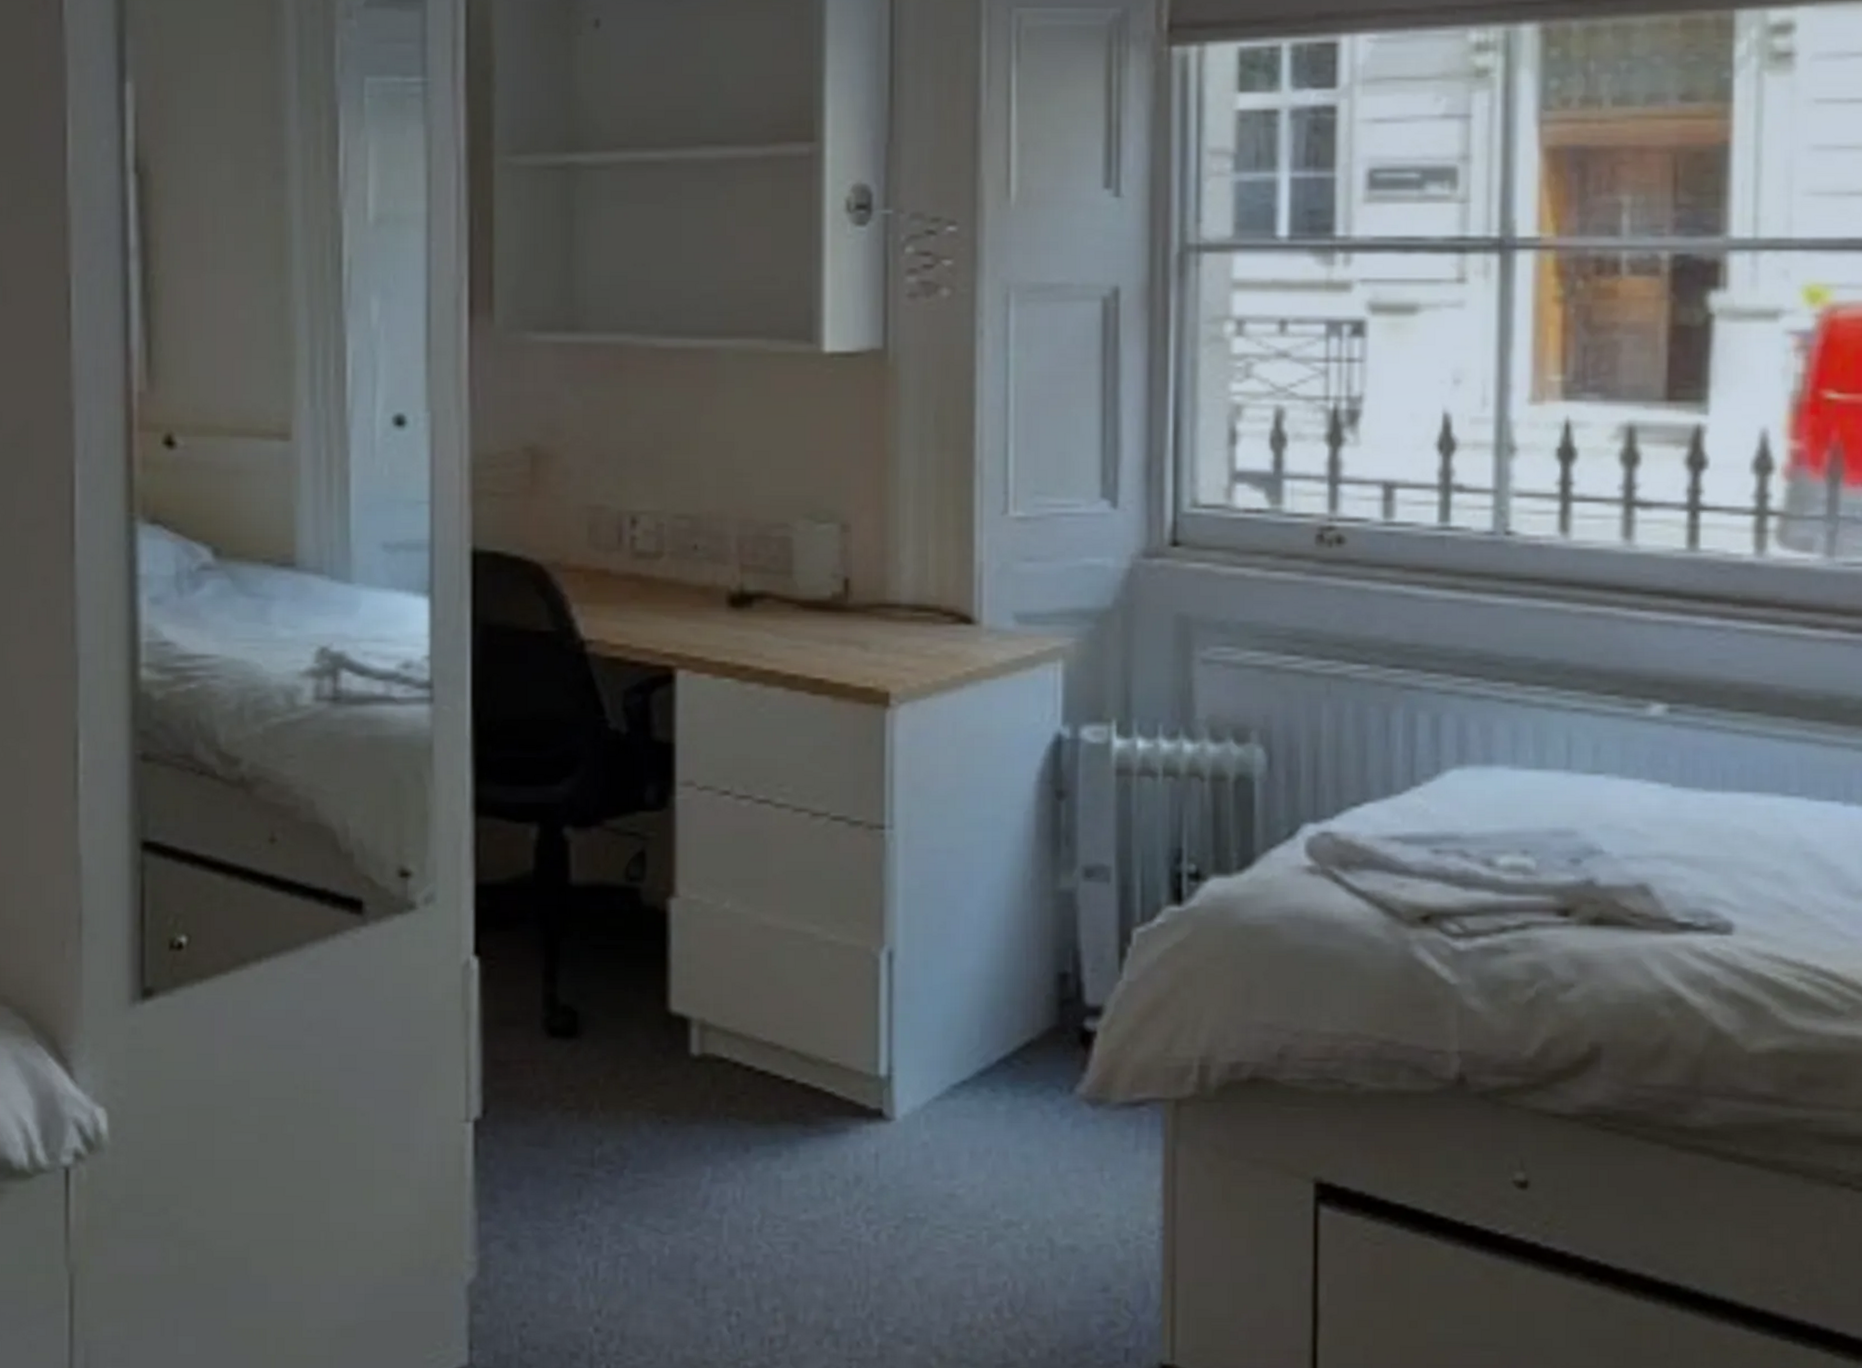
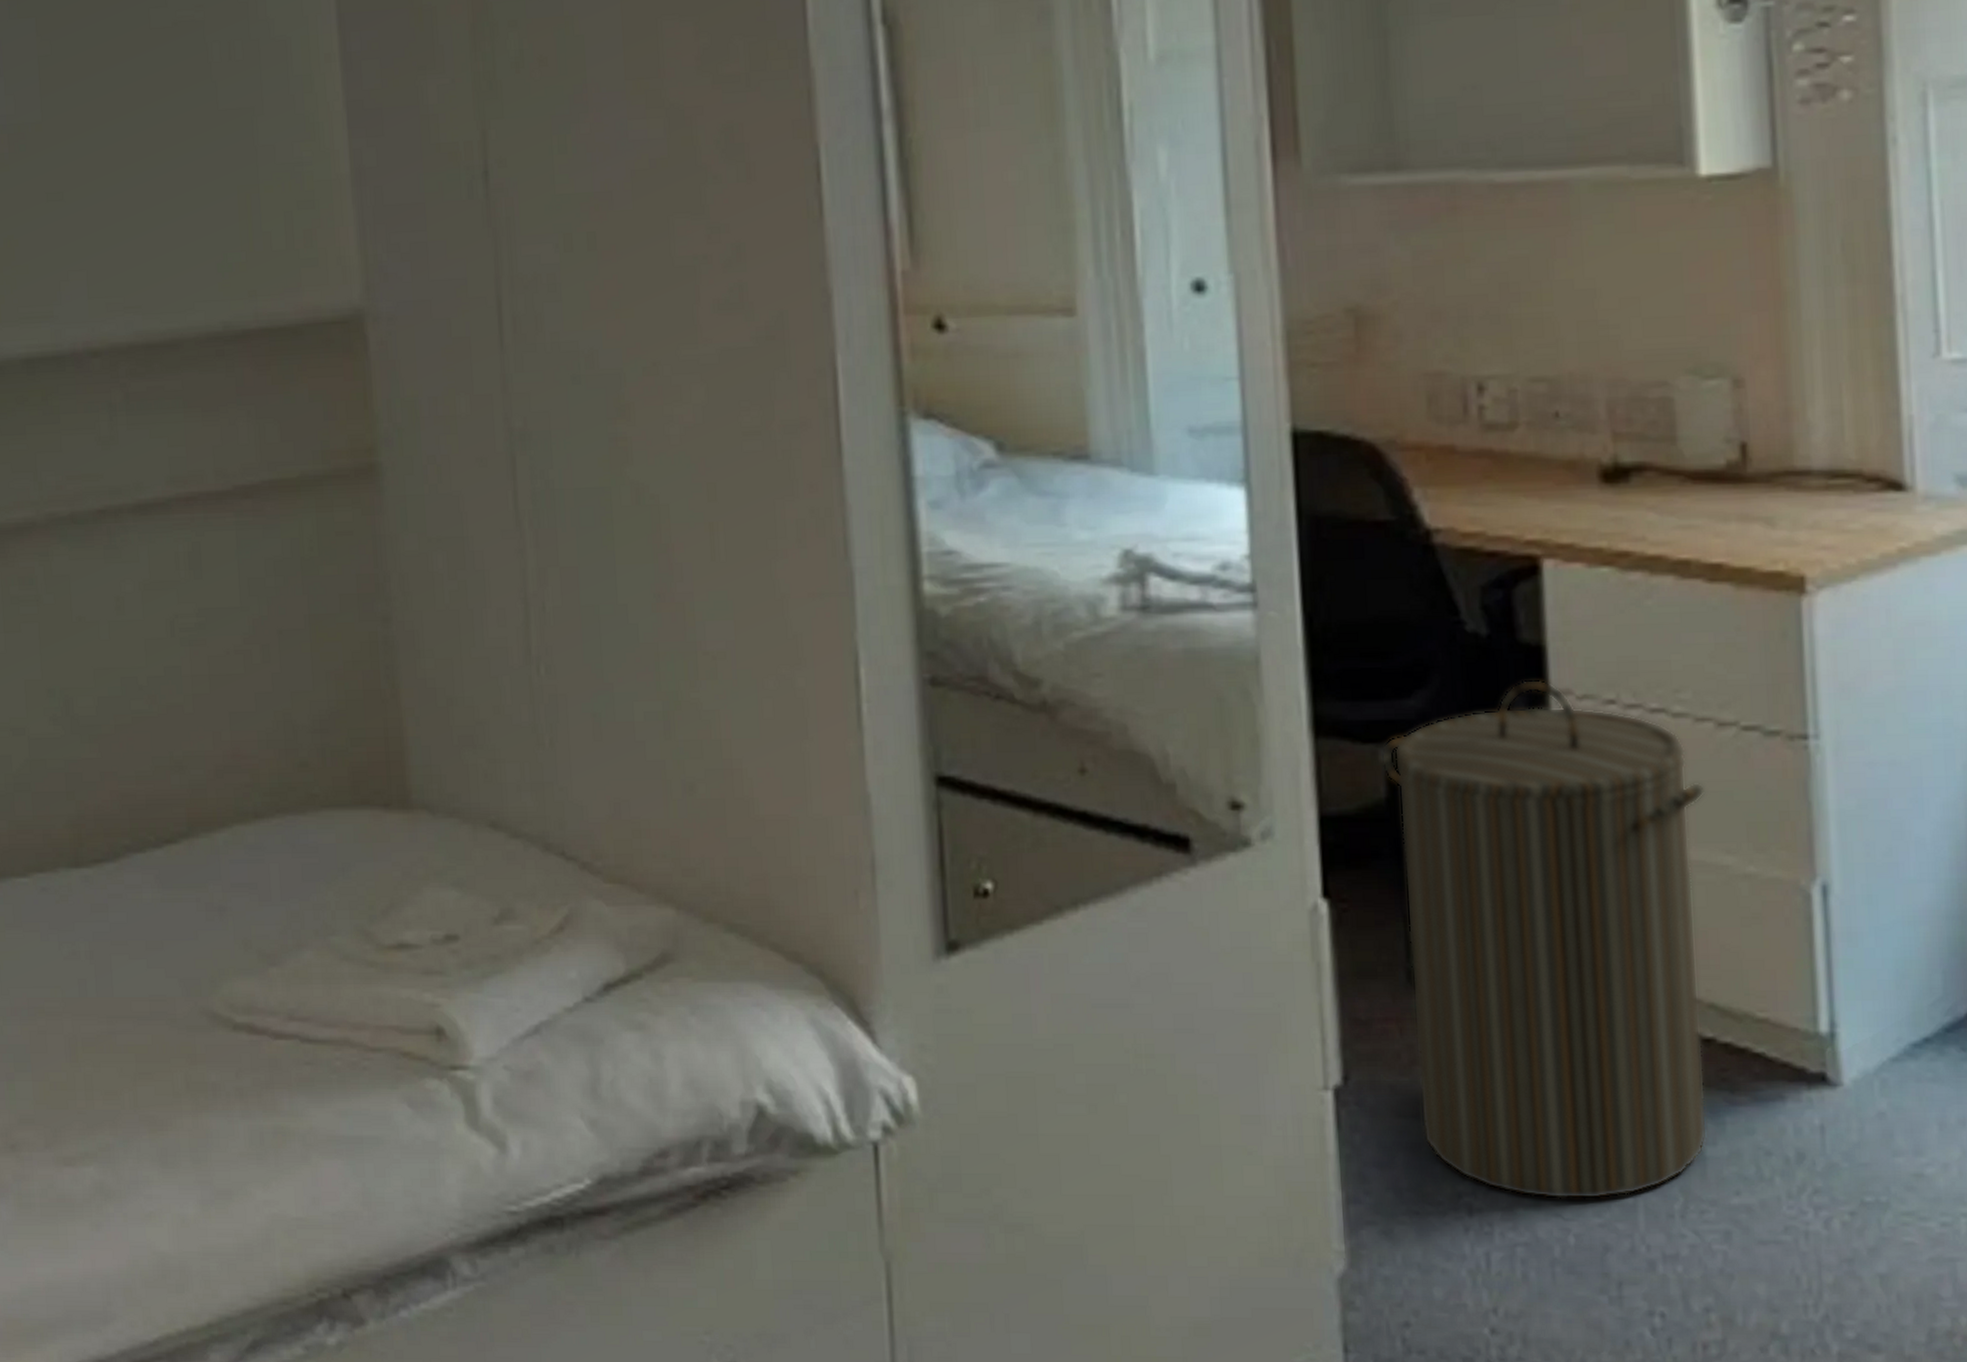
laundry hamper: none [531,771,798,1216] -> present [1381,679,1708,1199]

